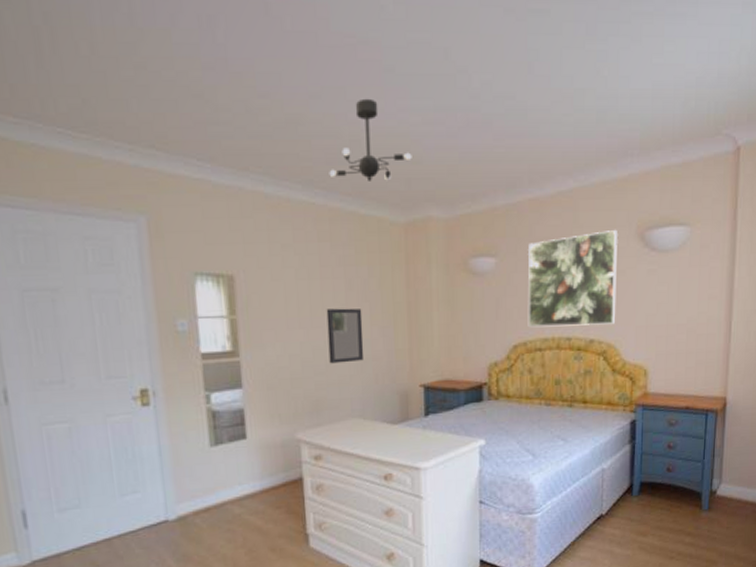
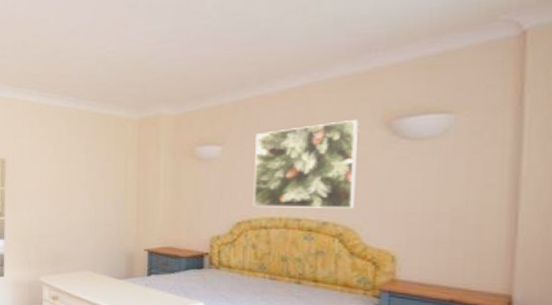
home mirror: present [326,308,365,364] -> none [70,184,99,227]
ceiling light fixture: present [329,98,412,181] -> none [80,28,148,89]

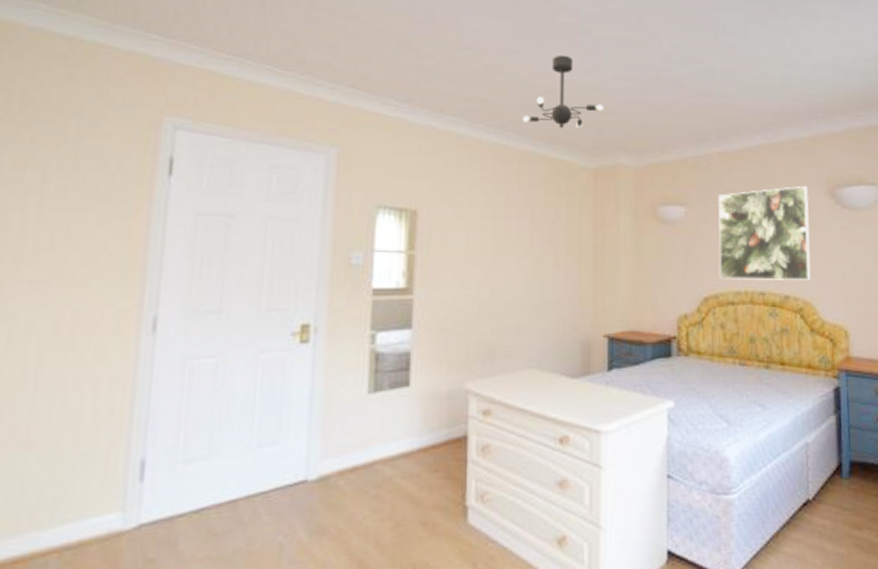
ceiling light fixture: none [80,28,148,89] -> present [522,55,604,129]

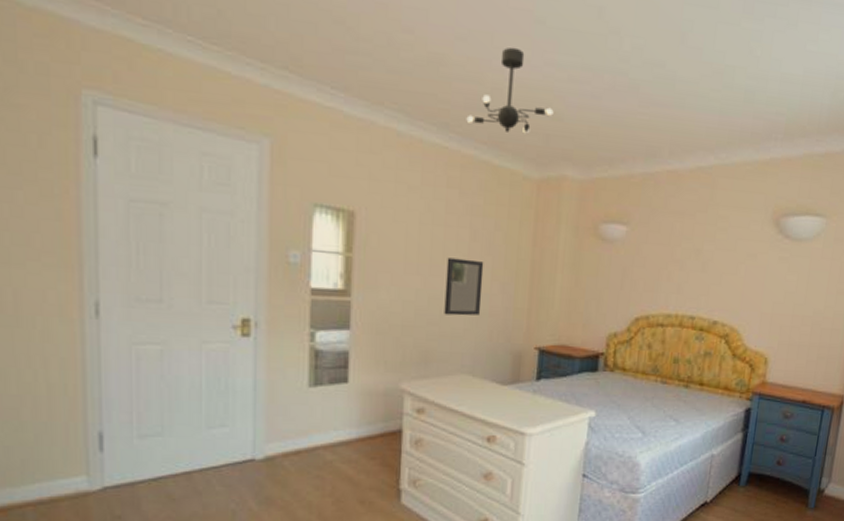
home mirror: none [508,249,546,307] -> present [444,257,484,316]
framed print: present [718,185,811,282] -> none [652,212,753,309]

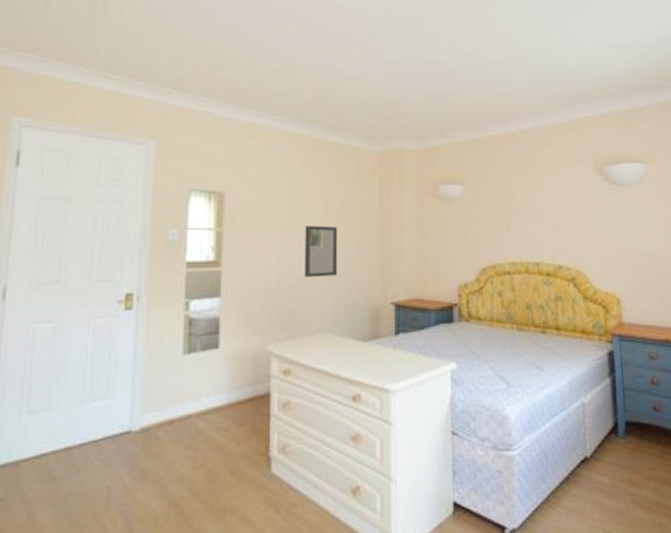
ceiling light fixture: present [466,47,554,134] -> none [315,53,388,118]

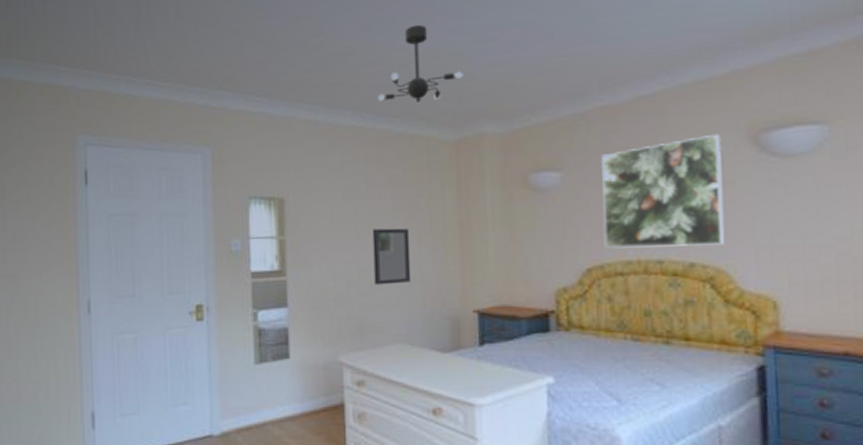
ceiling light fixture: none [315,53,388,118] -> present [377,24,463,102]
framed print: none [493,164,583,253] -> present [601,133,726,248]

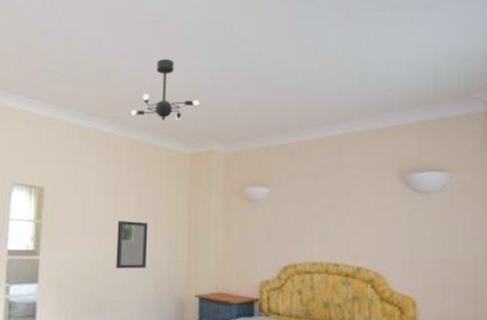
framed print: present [601,133,726,248] -> none [297,171,382,256]

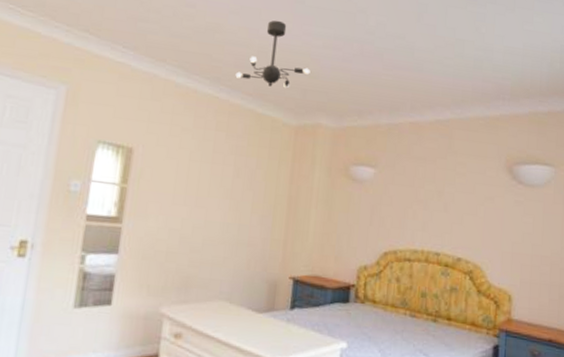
home mirror: present [116,220,148,269] -> none [206,191,245,245]

